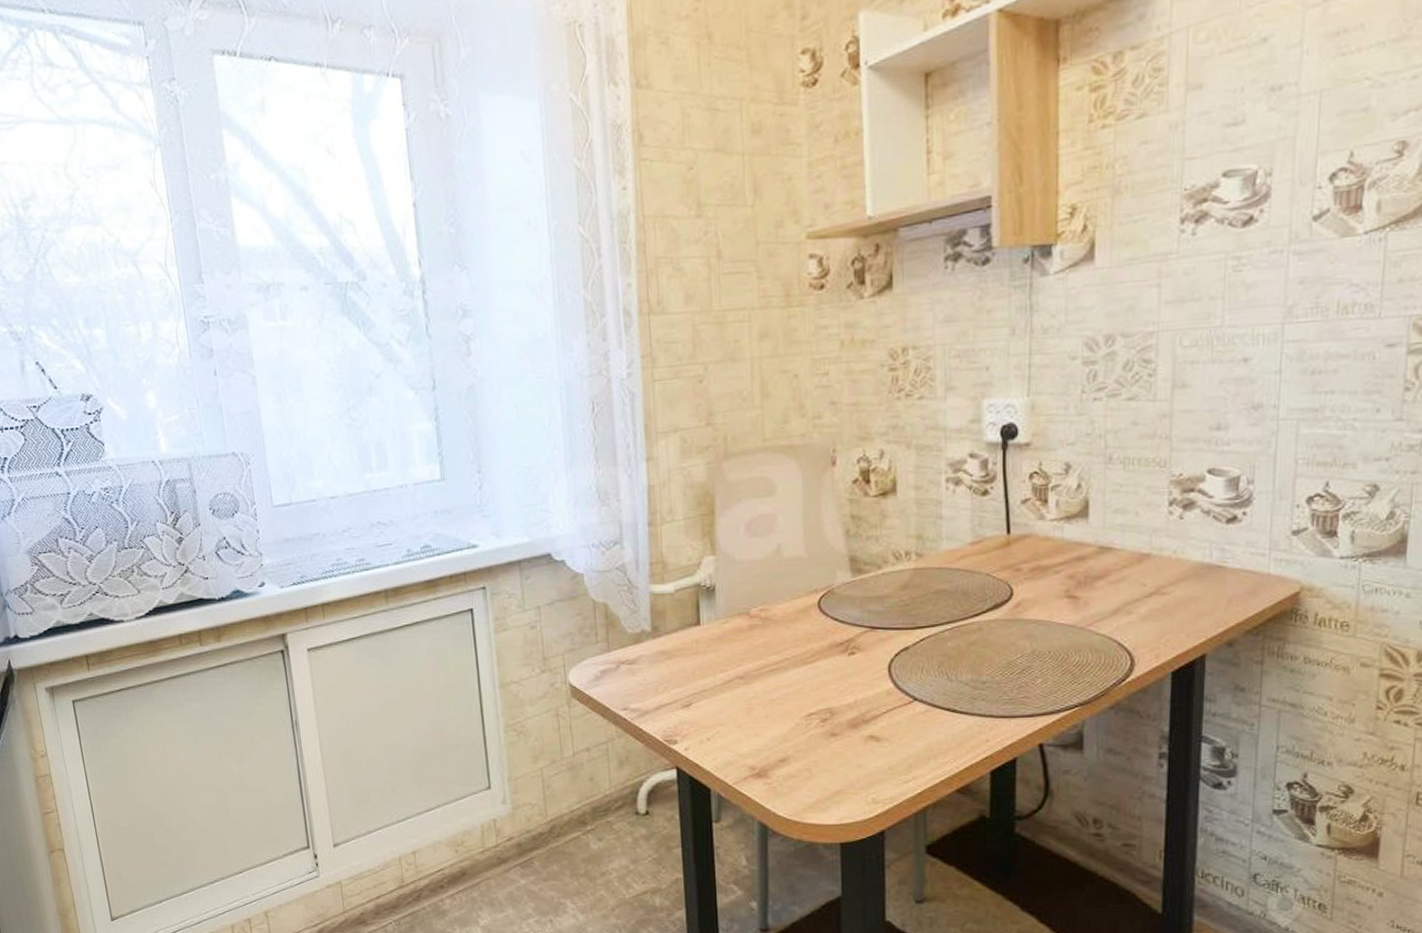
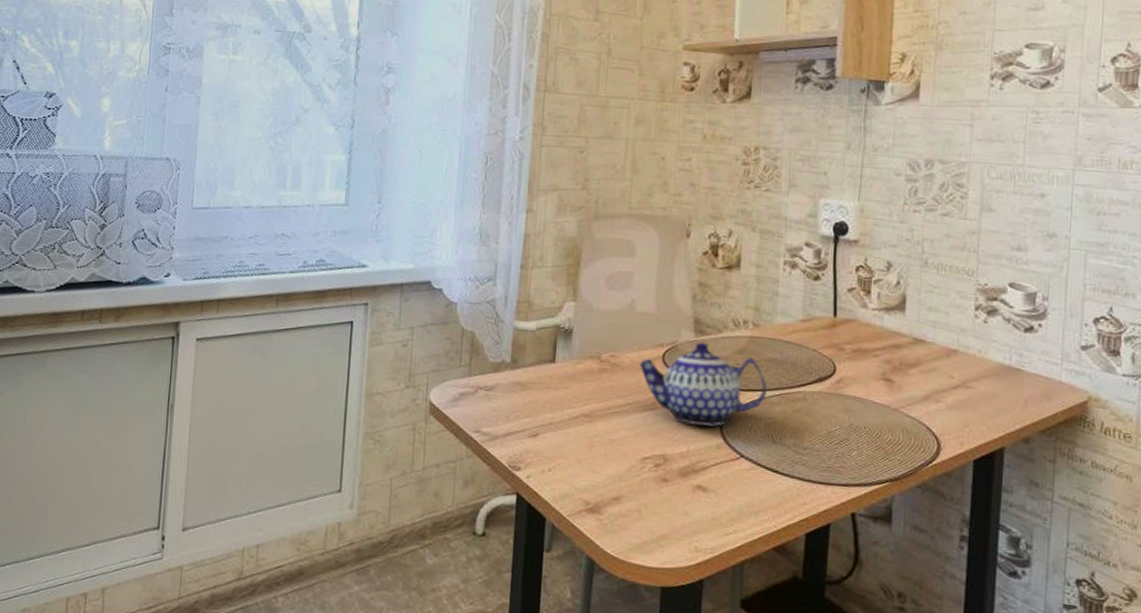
teapot: none [793,582,937,672] -> present [639,342,767,426]

